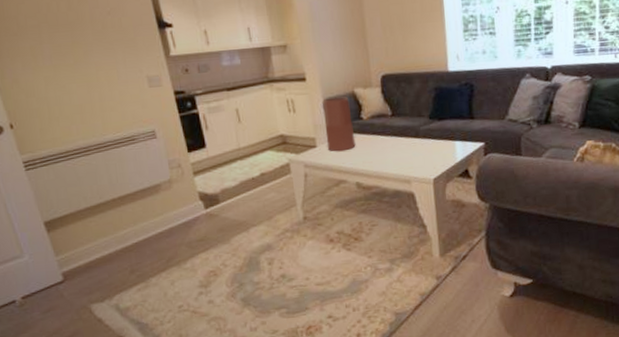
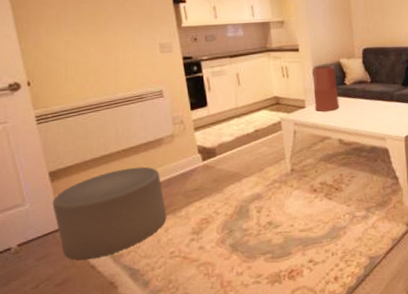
pouf: none [51,215,172,314] -> present [52,166,167,260]

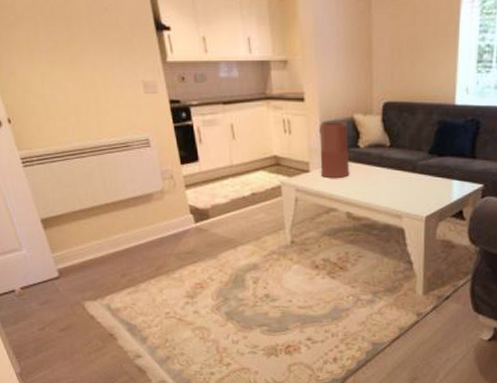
pouf: present [52,166,167,260] -> none [47,222,161,310]

